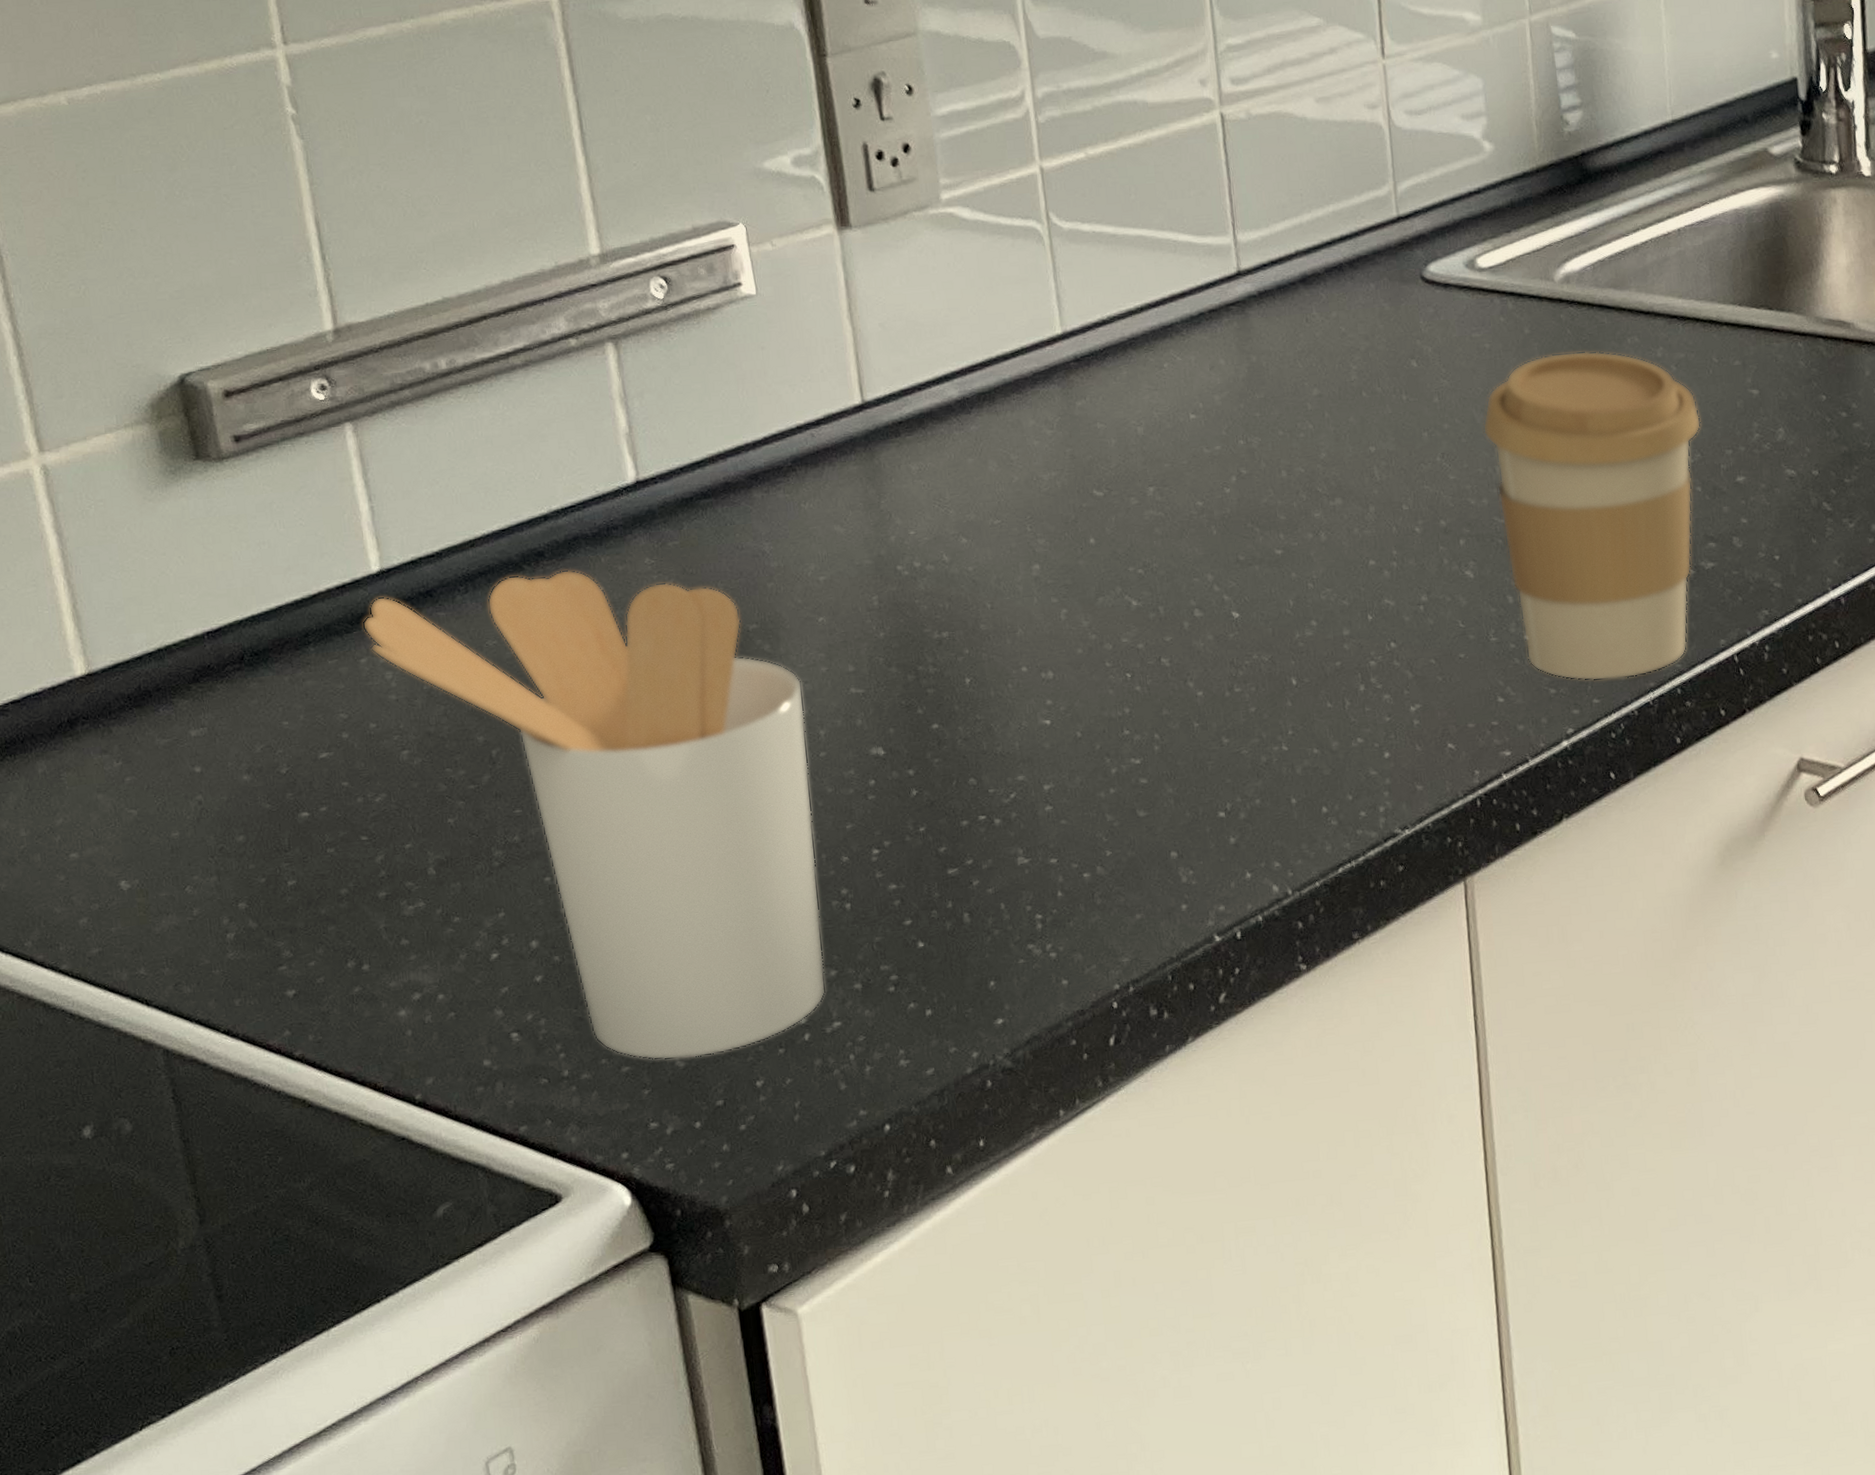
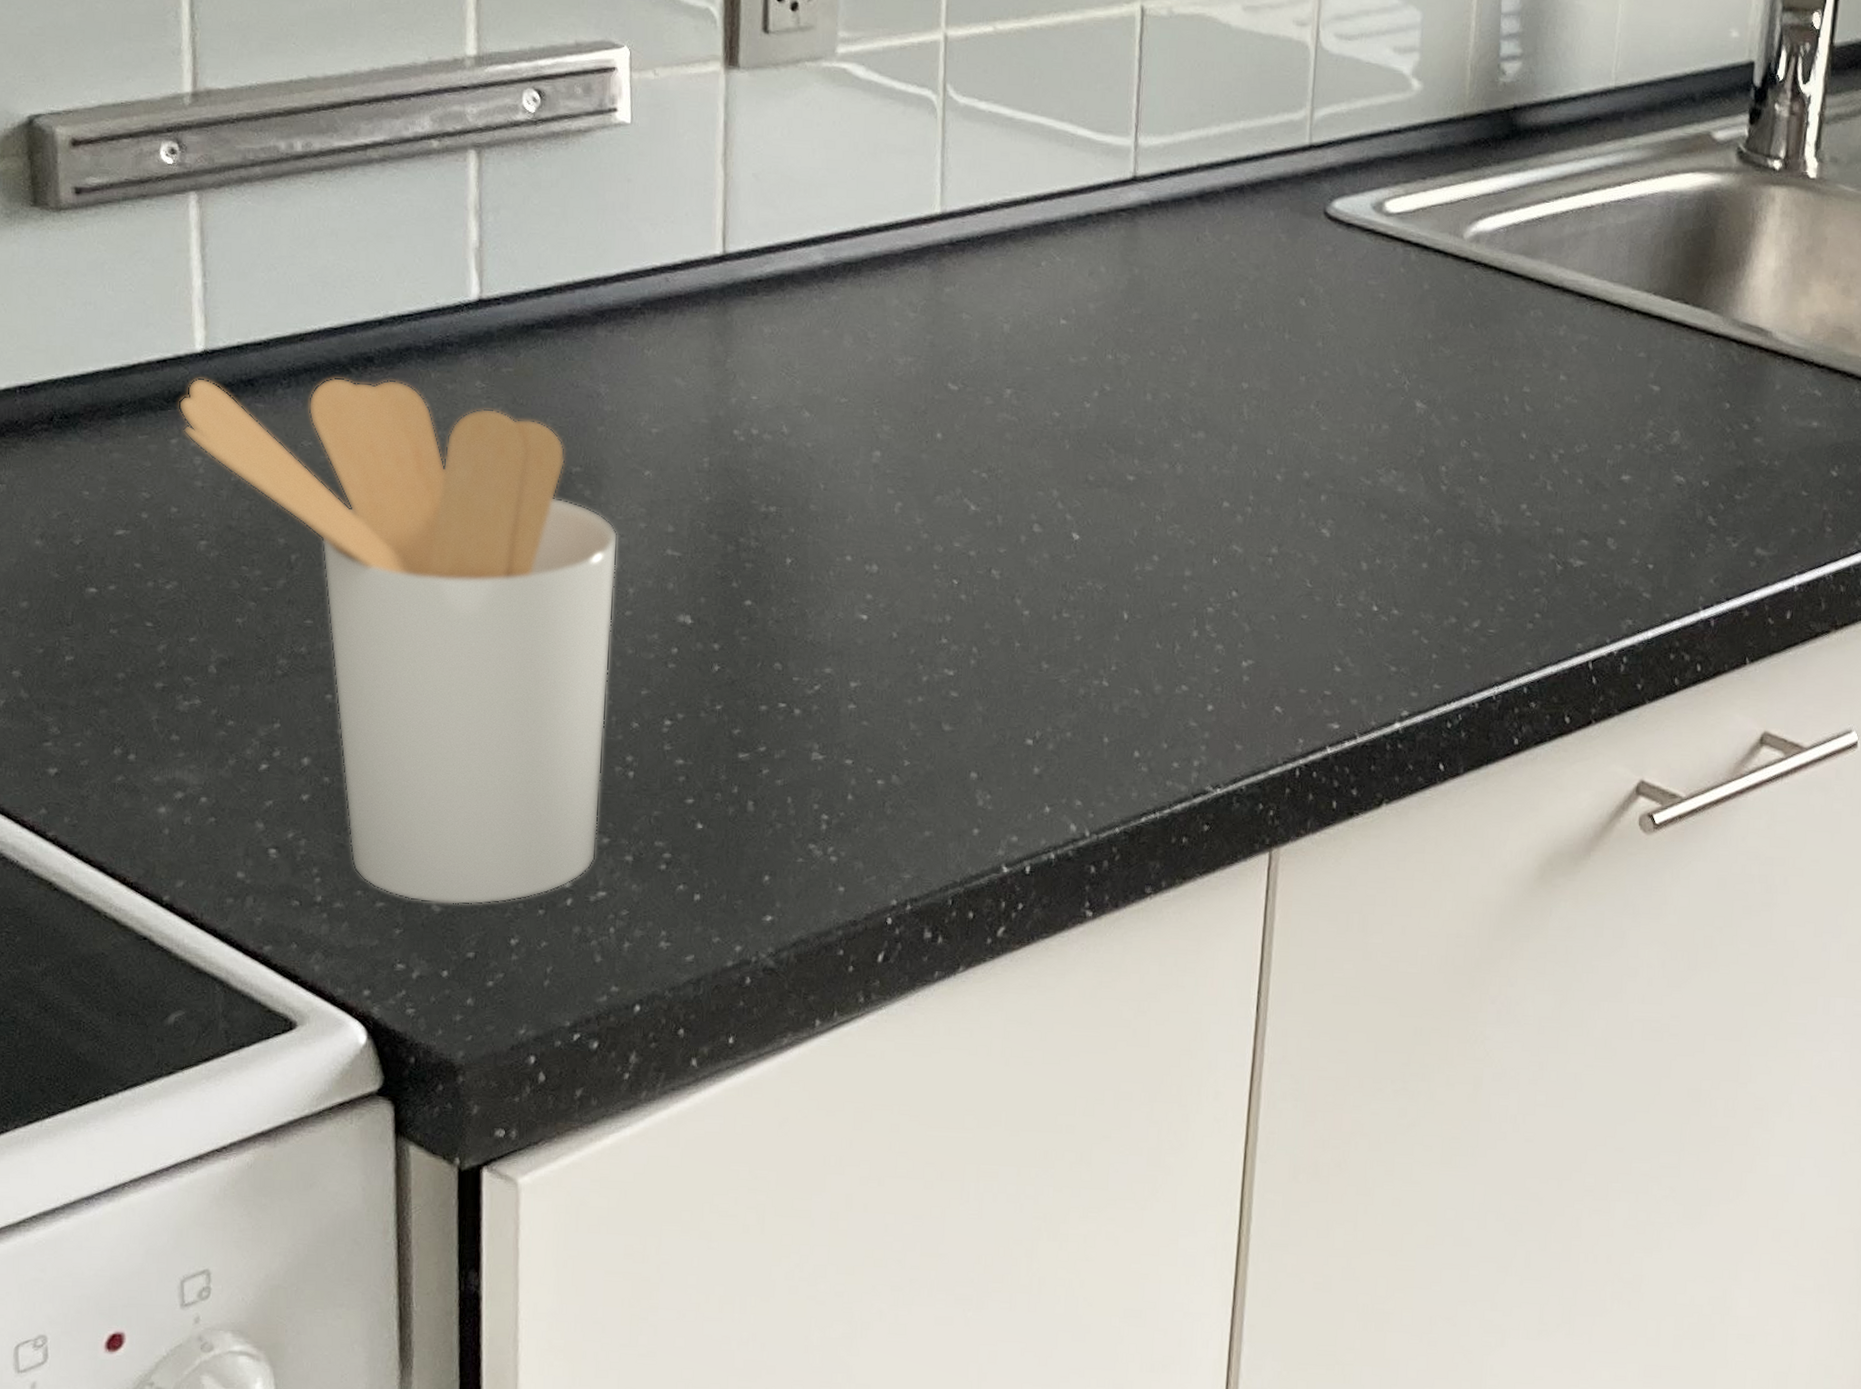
coffee cup: present [1482,350,1701,682] -> none [1363,314,1594,669]

